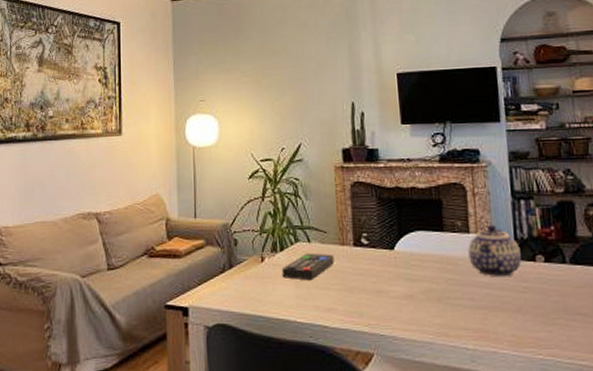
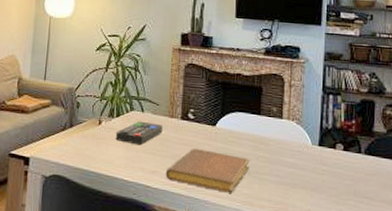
notebook: none [343,277,439,325] -> present [165,148,250,193]
teapot: present [468,224,522,278] -> none [279,113,324,160]

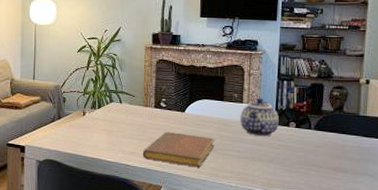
remote control: present [115,121,163,144] -> none [98,111,139,131]
teapot: none [279,113,324,160] -> present [240,98,279,137]

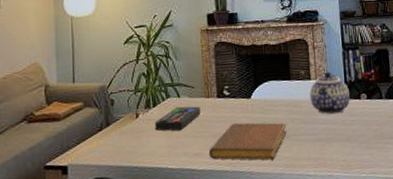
remote control: none [98,111,139,131] -> present [154,106,201,131]

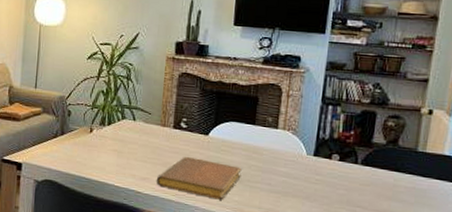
remote control: present [154,106,201,131] -> none [106,129,154,152]
teapot: present [309,71,350,114] -> none [273,123,320,170]

